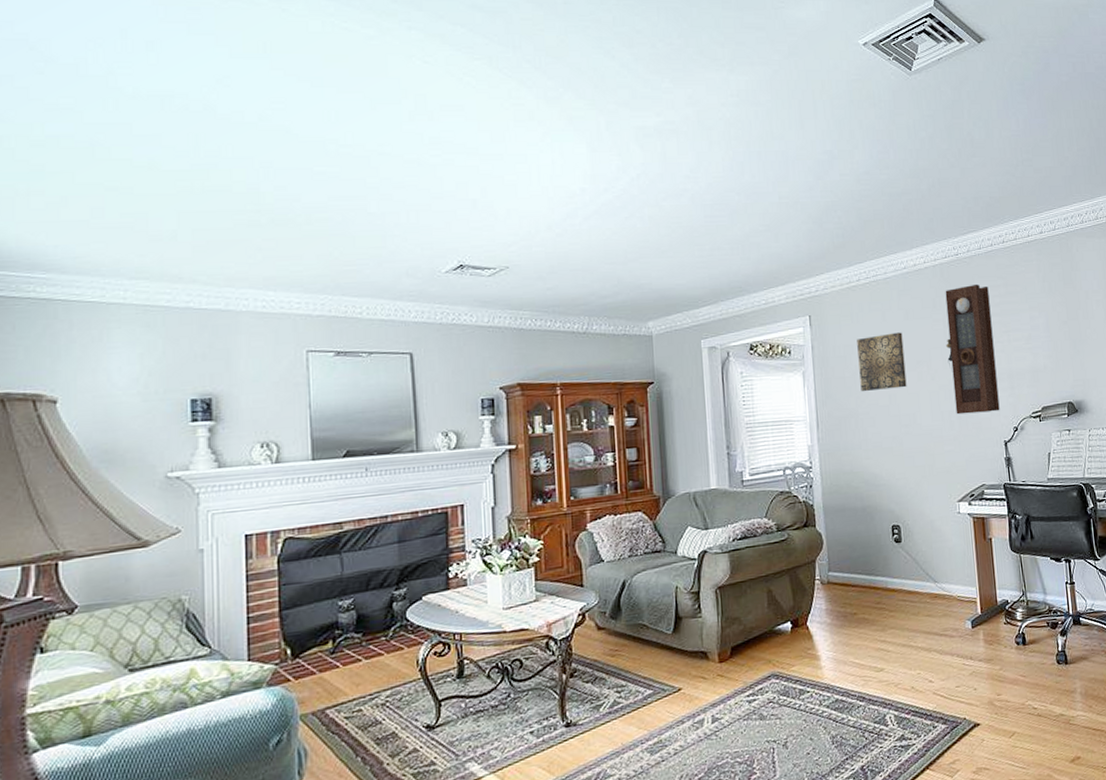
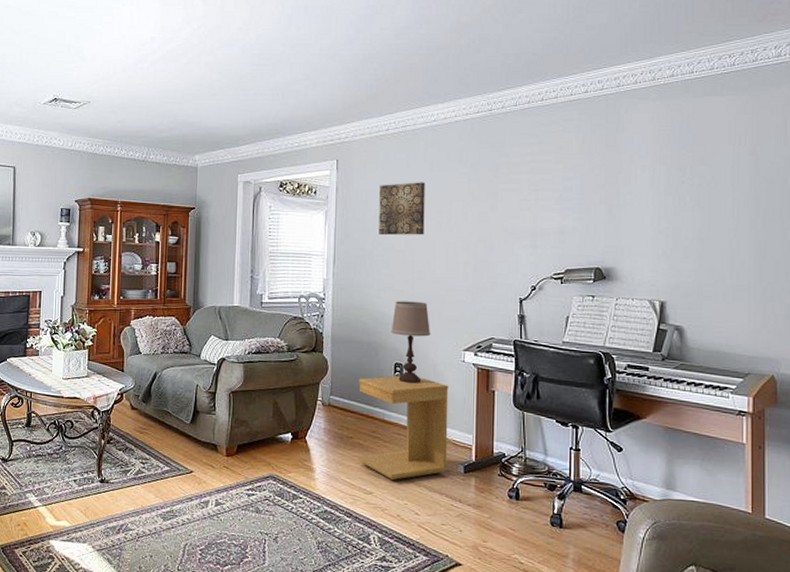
side table: none [857,536,955,651] -> present [357,375,449,480]
table lamp: none [884,457,925,545] -> present [390,301,431,383]
pendulum clock: present [945,285,1000,415] -> none [468,141,520,268]

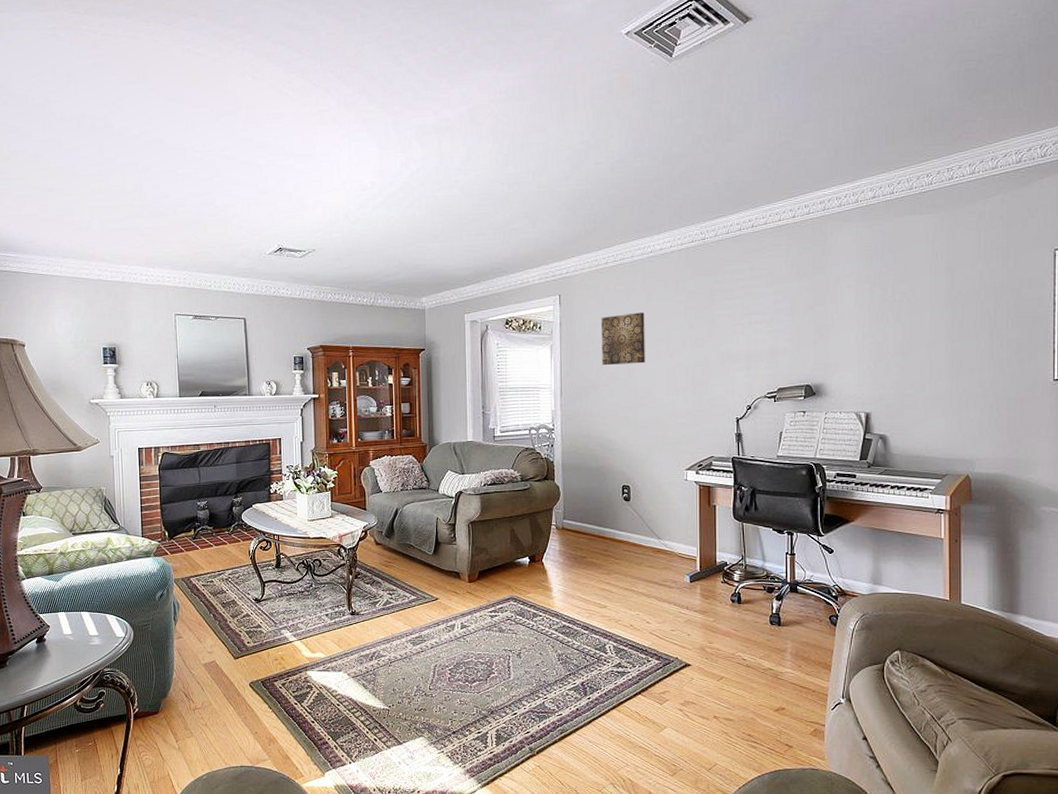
side table: present [357,375,449,480] -> none [589,496,674,593]
table lamp: present [390,301,431,383] -> none [617,426,655,503]

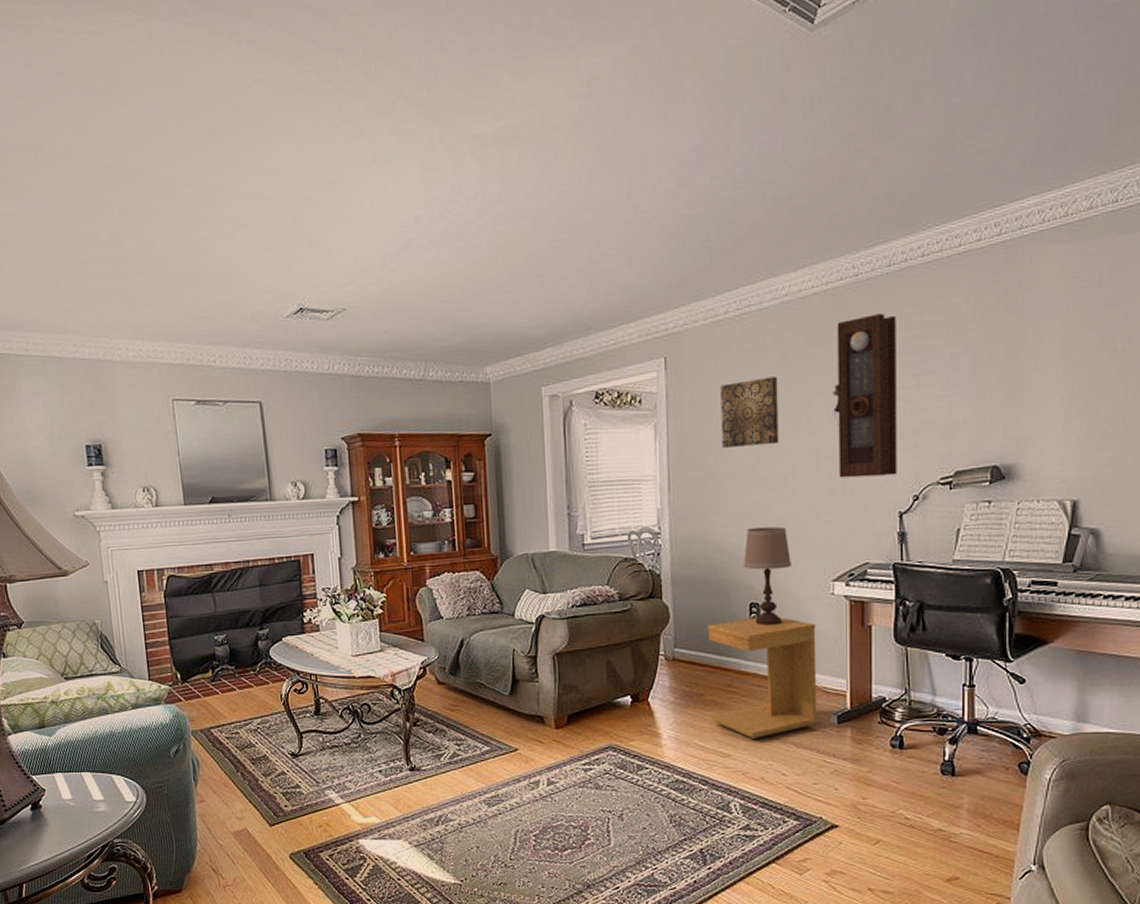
side table: none [589,496,674,593] -> present [707,617,817,739]
table lamp: none [617,426,655,503] -> present [743,526,793,625]
pendulum clock: none [686,268,735,391] -> present [833,314,897,478]

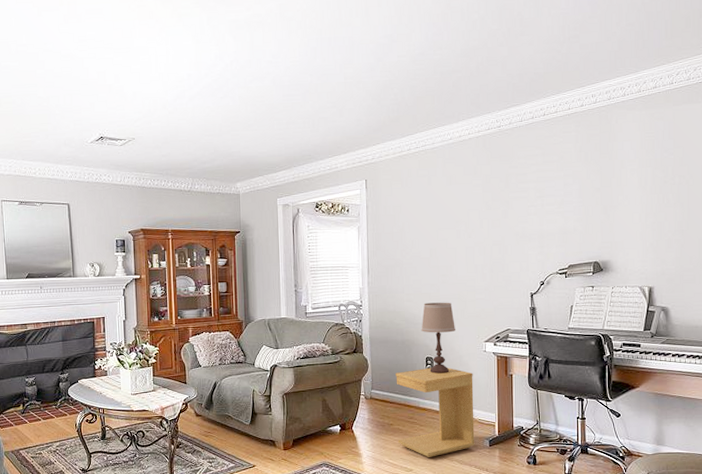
wall art: present [720,376,779,449] -> none [405,195,446,246]
pendulum clock: present [833,314,897,478] -> none [484,154,529,268]

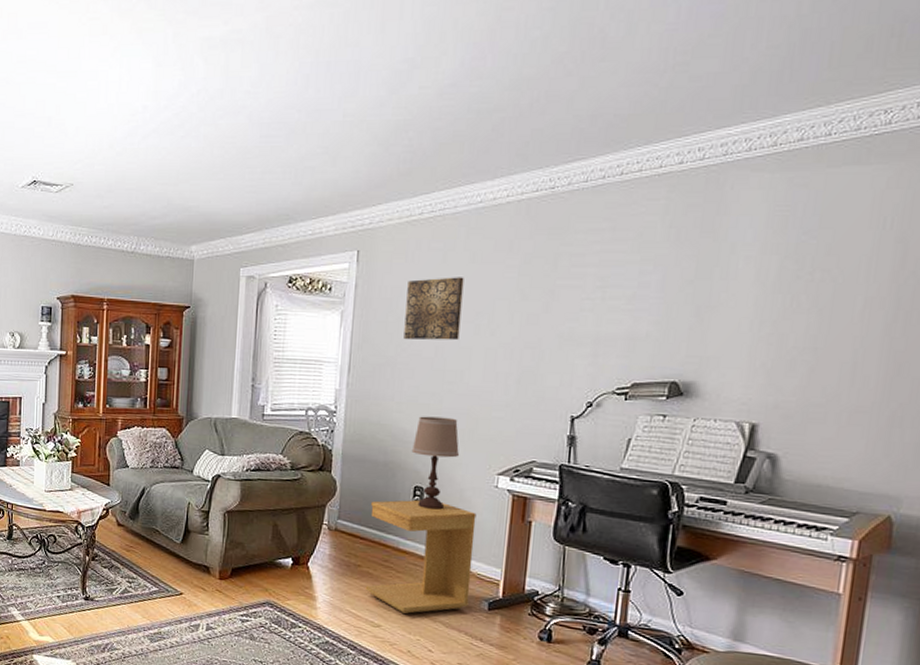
wall art: none [405,195,446,246] -> present [403,277,464,341]

